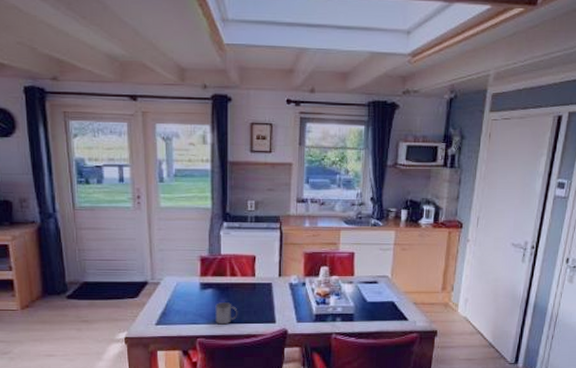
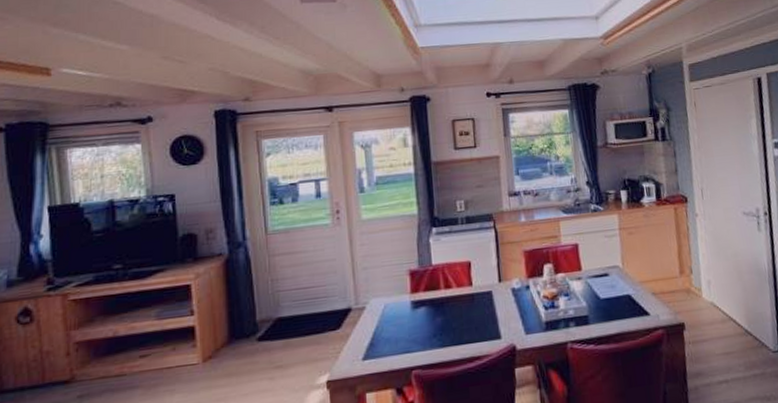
mug: present [215,302,238,325] -> none [430,321,458,349]

